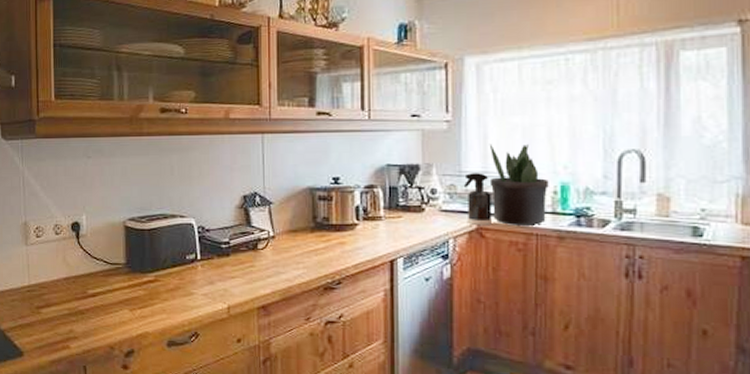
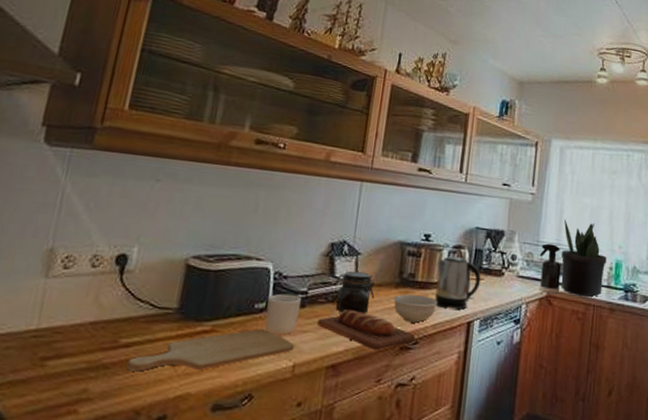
chopping board: none [97,277,227,316] -> present [127,329,295,372]
mug: none [196,245,225,282] -> present [264,293,301,335]
bread loaf: none [242,255,339,292] -> present [316,309,416,351]
jar: none [252,219,292,259] -> present [334,271,375,314]
bowl: none [310,236,355,264] -> present [393,293,437,323]
kettle: none [350,196,399,249] -> present [435,255,481,310]

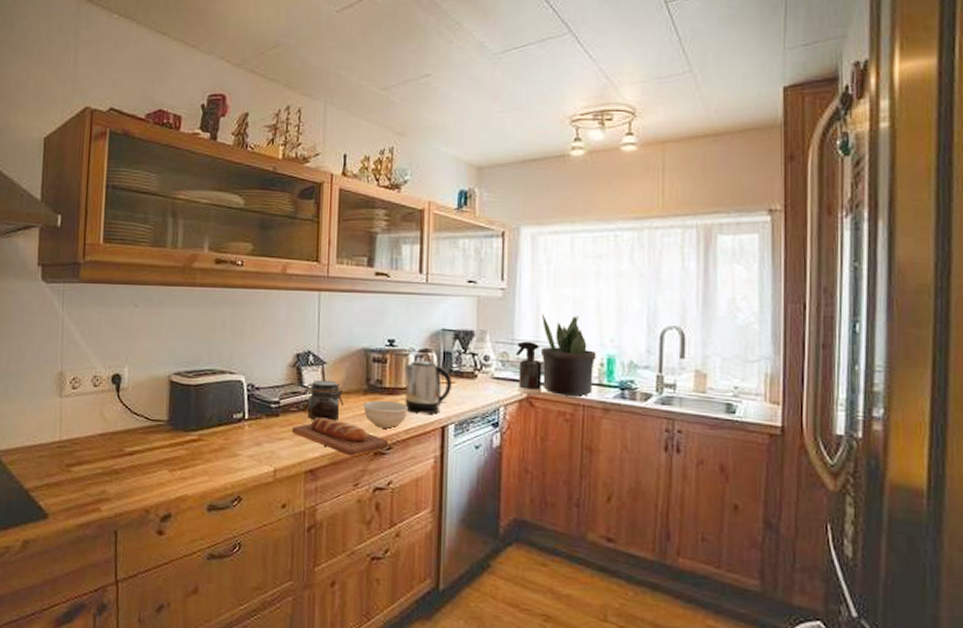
chopping board: present [127,329,295,372] -> none [133,437,274,476]
mug: present [264,293,301,335] -> none [243,404,274,443]

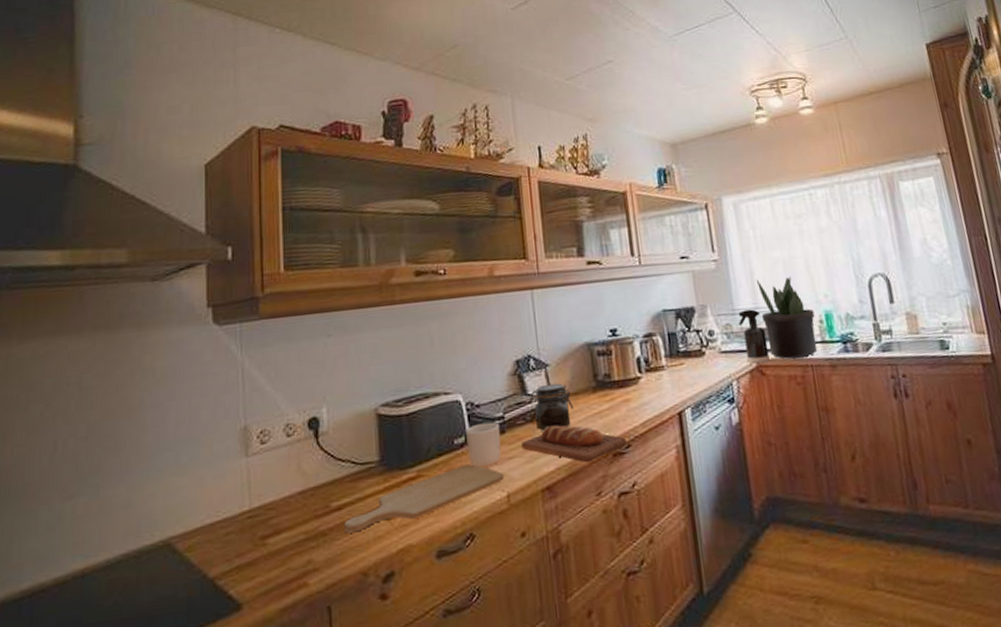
chopping board: none [133,437,274,476] -> present [344,464,505,534]
mug: none [243,404,274,443] -> present [466,422,501,468]
bowl: present [362,400,408,429] -> none [593,394,641,426]
kettle: present [404,359,452,414] -> none [631,345,682,403]

